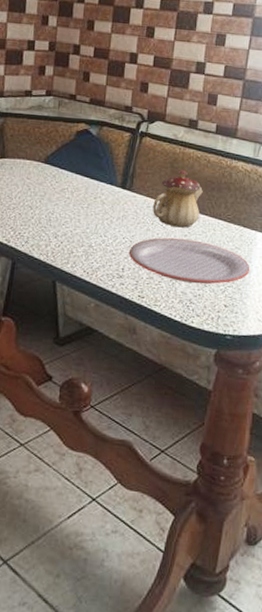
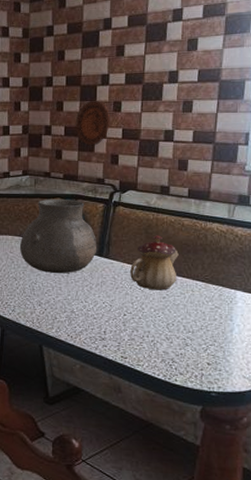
vase: none [37,123,120,205] -> present [19,198,96,274]
decorative plate: none [105,22,143,72] -> present [75,100,111,147]
plate: present [128,237,250,285] -> none [109,301,232,344]

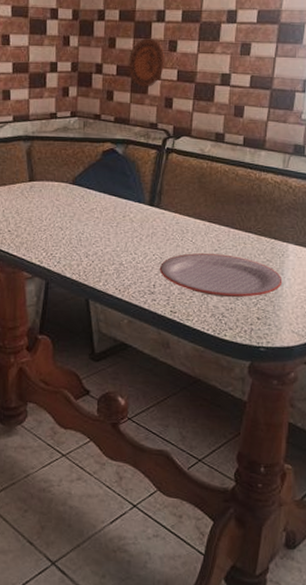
vase: present [19,198,96,274] -> none [66,143,148,224]
plate: none [109,301,232,344] -> present [159,253,283,298]
teapot: present [130,235,179,290] -> none [182,185,232,243]

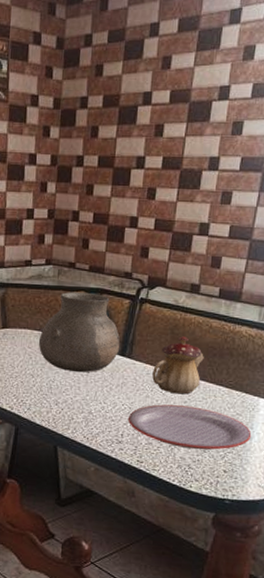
vase: none [66,143,148,224] -> present [38,291,120,373]
decorative plate: present [128,37,166,89] -> none [104,184,144,237]
teapot: none [182,185,232,243] -> present [152,336,204,394]

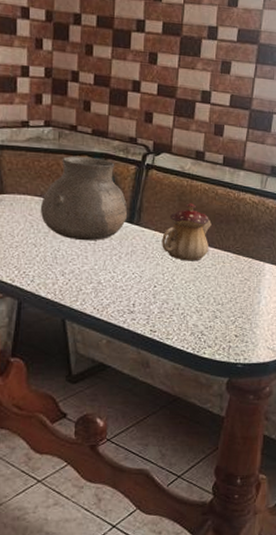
plate: present [127,404,252,450] -> none [139,272,259,316]

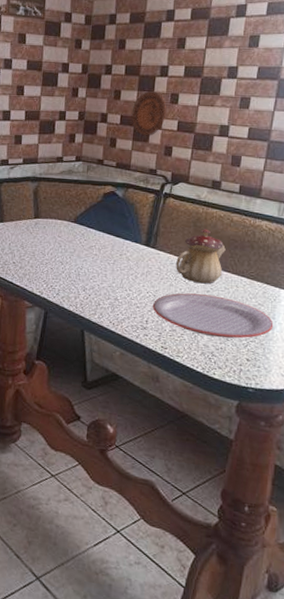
vase: present [40,156,127,241] -> none [67,186,145,261]
decorative plate: none [106,47,145,101] -> present [131,90,167,137]
plate: none [139,272,259,316] -> present [152,293,274,339]

